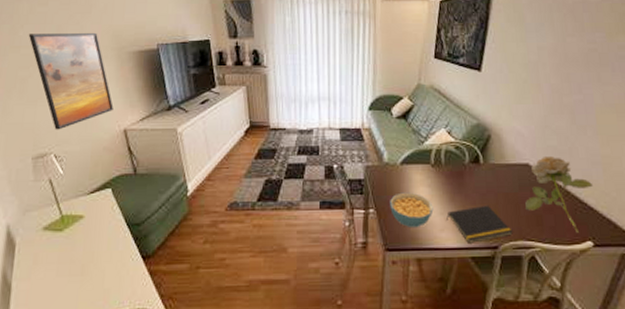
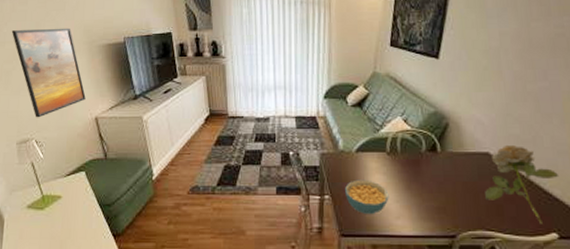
notepad: present [445,205,513,243] -> none [401,193,472,231]

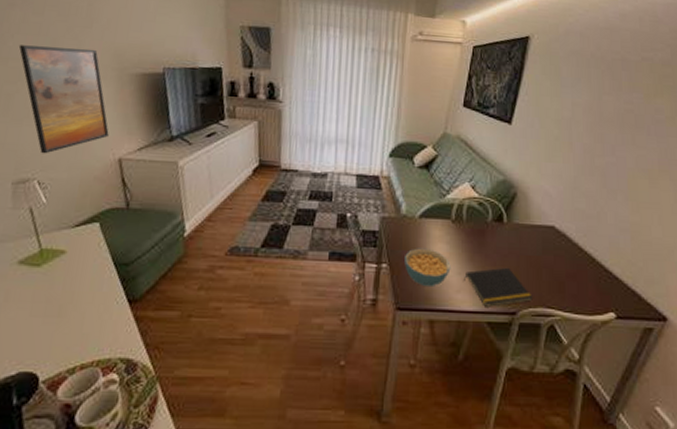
notepad: none [401,193,472,231] -> present [462,267,533,307]
flower: present [485,144,560,224] -> none [548,219,620,303]

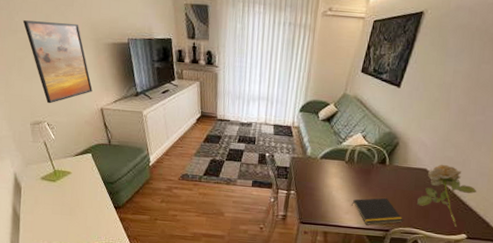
cereal bowl: present [405,248,451,286] -> none [308,181,343,208]
flower: none [548,219,620,303] -> present [417,164,477,227]

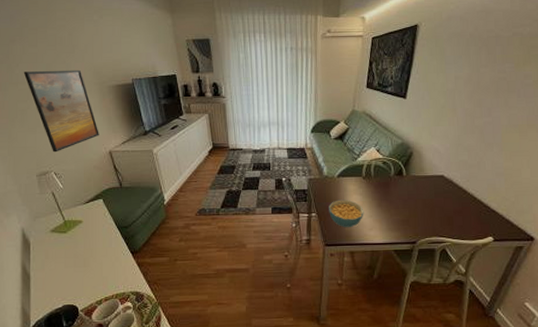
cereal bowl: none [308,181,343,208] -> present [329,199,364,227]
notepad: present [350,197,403,225] -> none [374,209,428,239]
flower: present [417,164,477,227] -> none [439,168,496,230]

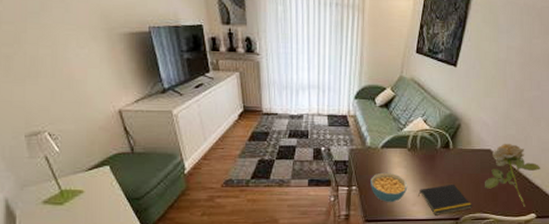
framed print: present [23,69,99,153] -> none [9,9,107,109]
notepad: none [374,209,428,239] -> present [417,183,472,215]
flower: none [439,168,496,230] -> present [485,143,541,207]

